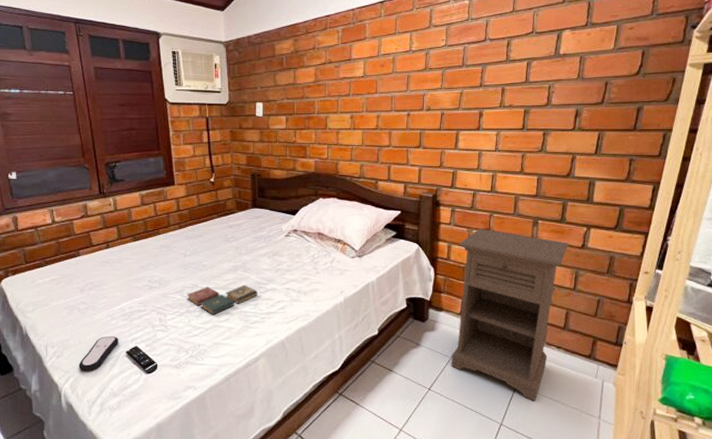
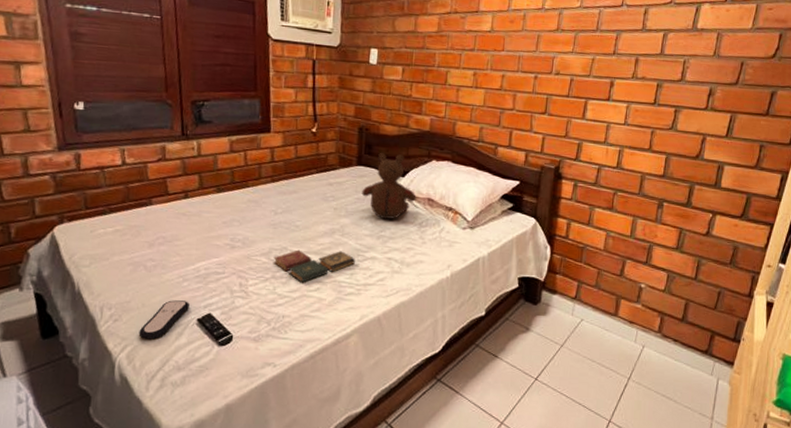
teddy bear: none [258,194,308,253] -> present [361,152,416,219]
nightstand: present [451,228,569,402] -> none [561,206,693,398]

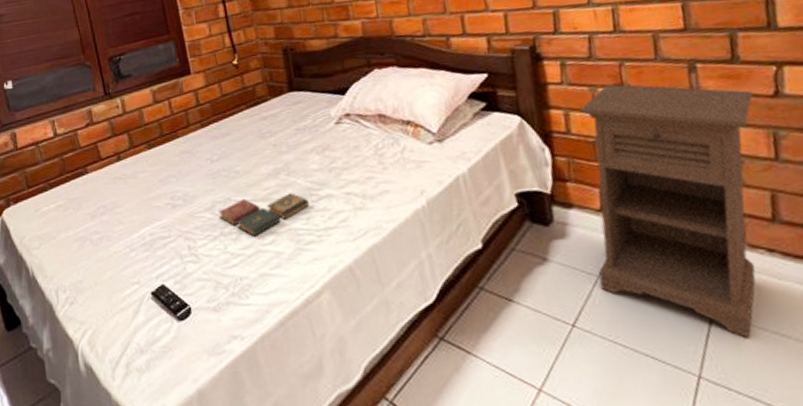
remote control: present [138,300,189,340] -> none [95,273,141,321]
teddy bear: present [361,152,416,219] -> none [300,70,365,148]
nightstand: none [561,206,693,398] -> present [580,84,756,339]

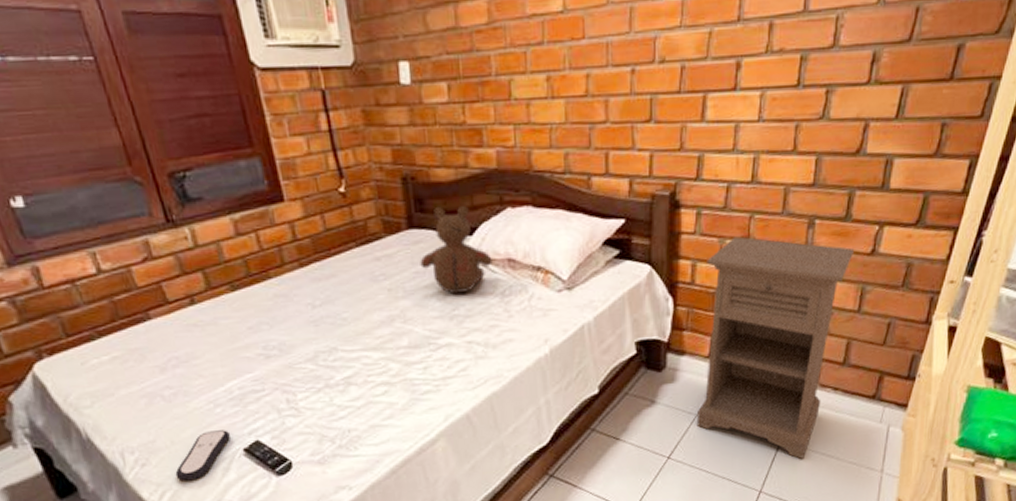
remote control: none [95,273,141,321] -> present [175,430,230,481]
book: present [218,193,309,237] -> none [322,342,427,388]
teddy bear: none [300,70,365,148] -> present [420,206,493,294]

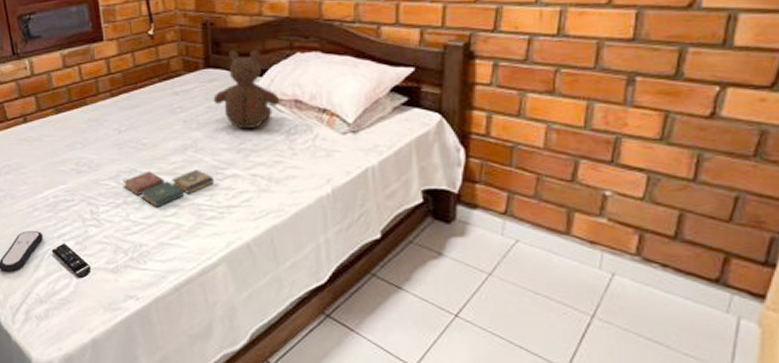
book: none [322,342,427,388] -> present [122,169,214,208]
nightstand: present [696,236,855,460] -> none [489,90,688,342]

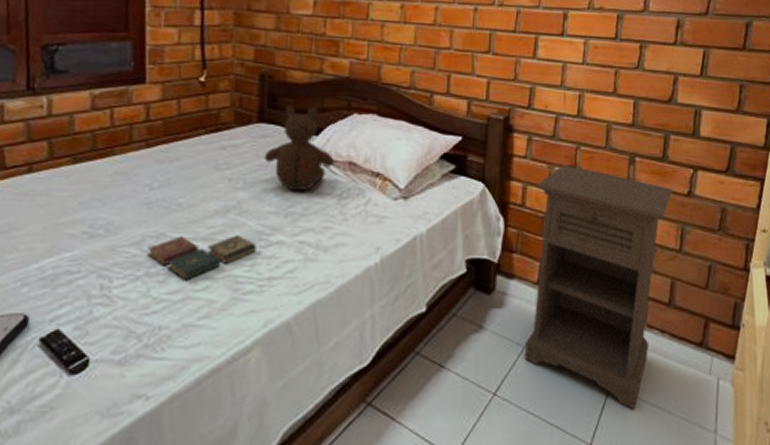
nightstand: none [489,90,688,342] -> present [524,165,673,410]

